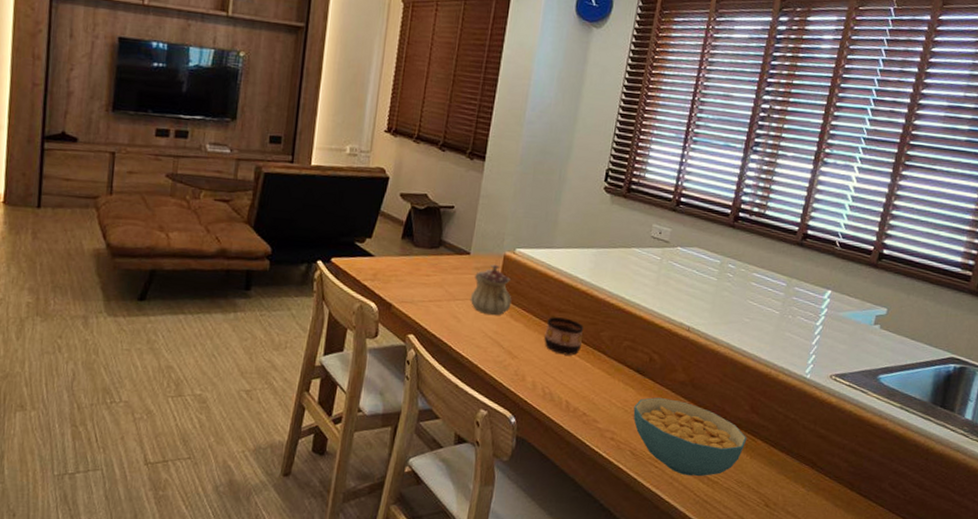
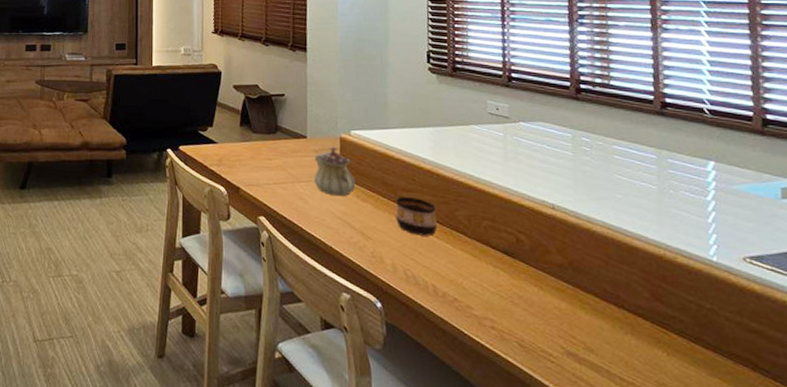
cereal bowl: present [633,397,747,477] -> none [510,282,657,376]

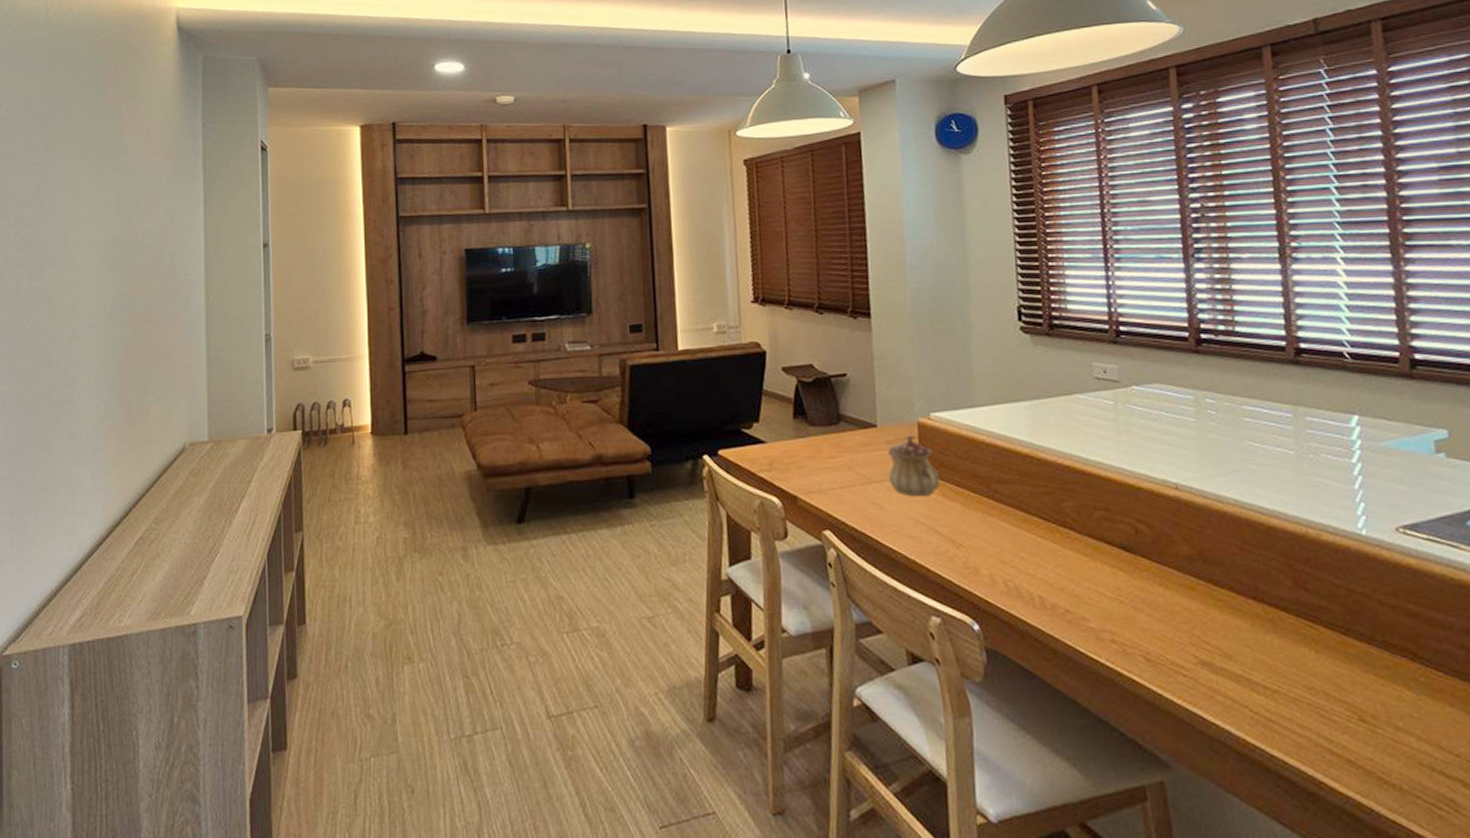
cup: present [395,197,437,236] -> none [989,490,1041,537]

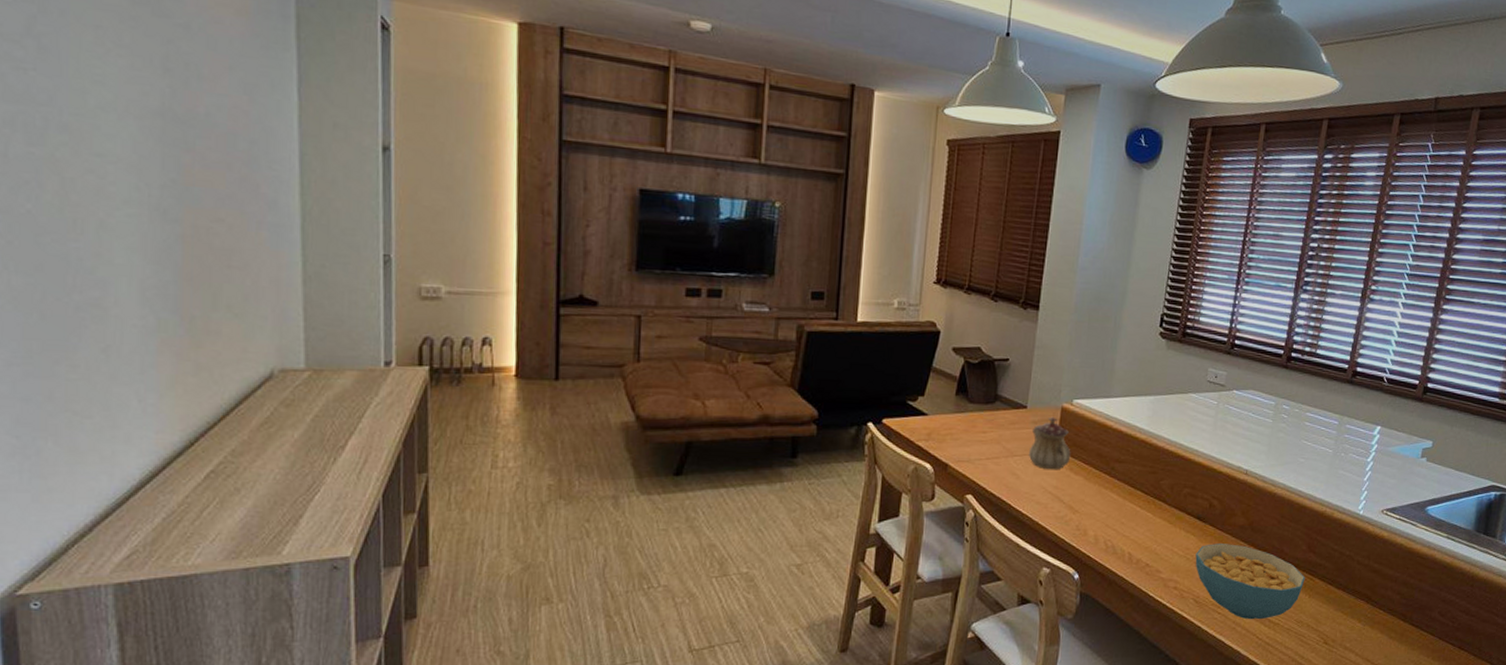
cereal bowl: none [1131,581,1303,685] -> present [1195,543,1306,620]

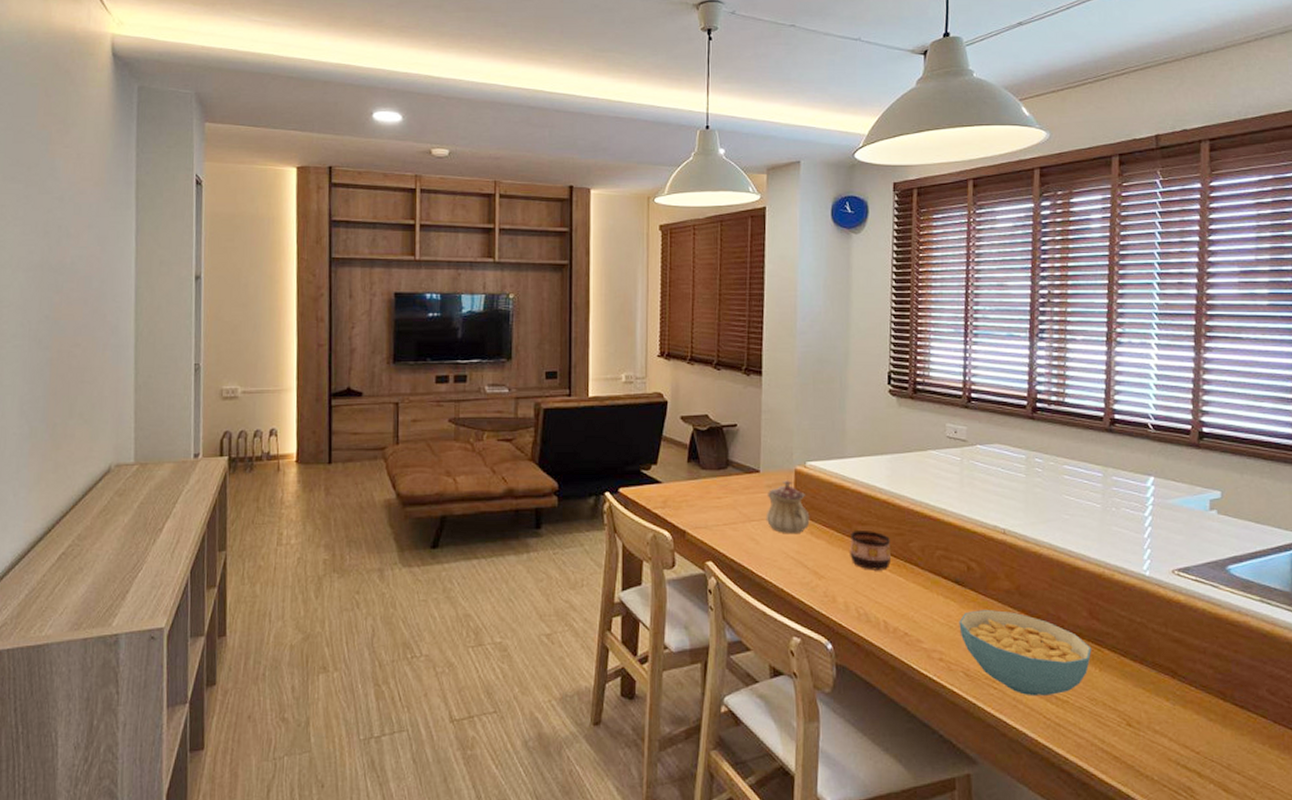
cup: none [1104,468,1144,506] -> present [850,531,891,571]

